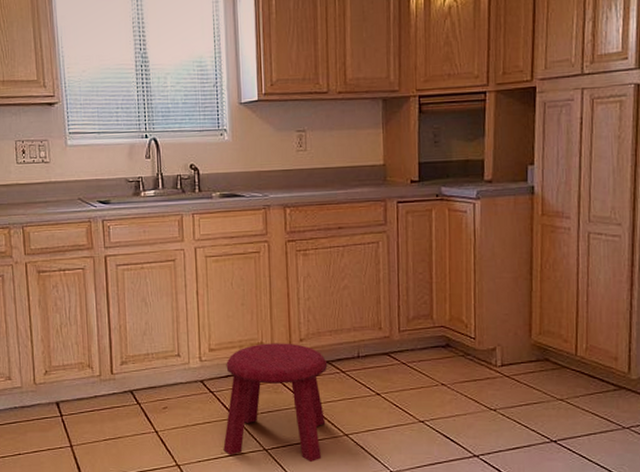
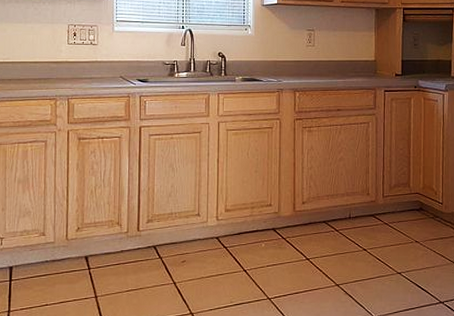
stool: present [223,343,328,463] -> none [233,205,324,310]

